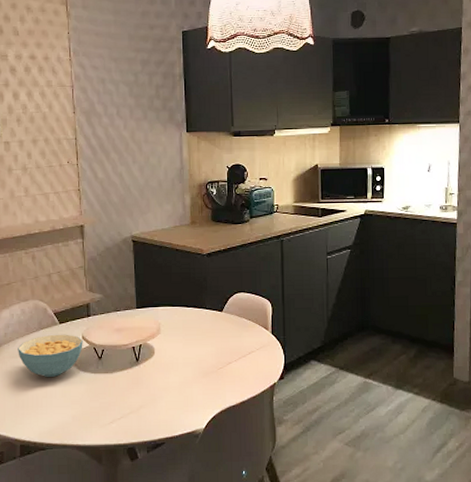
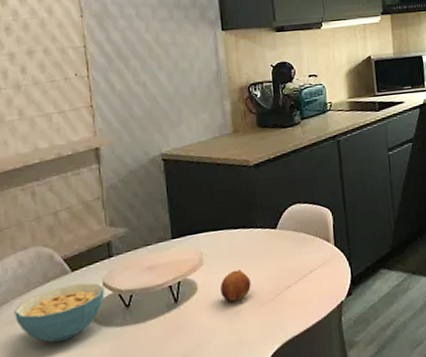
fruit: none [173,342,198,368] -> present [220,269,251,302]

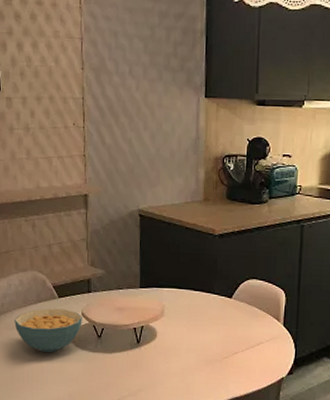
fruit: present [220,269,251,302] -> none [176,327,203,355]

